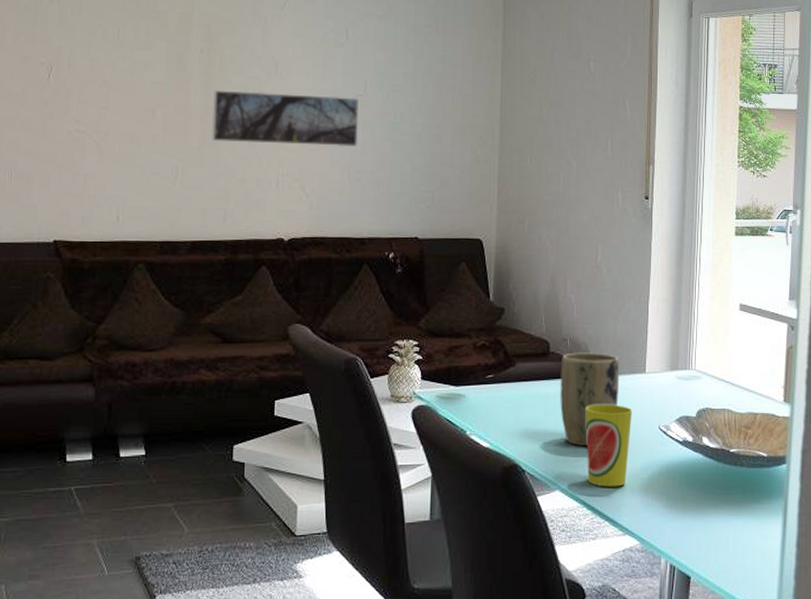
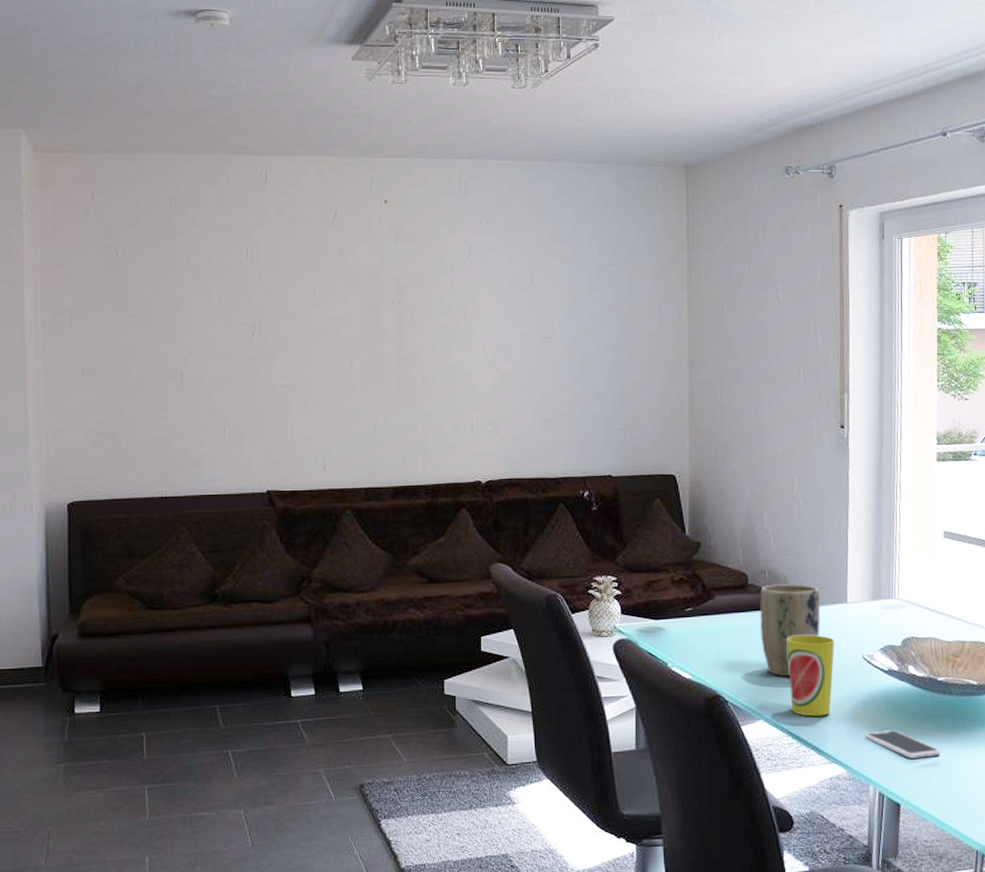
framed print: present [211,90,359,148] -> none [406,339,549,390]
smartphone: none [658,502,731,530] -> present [865,730,941,759]

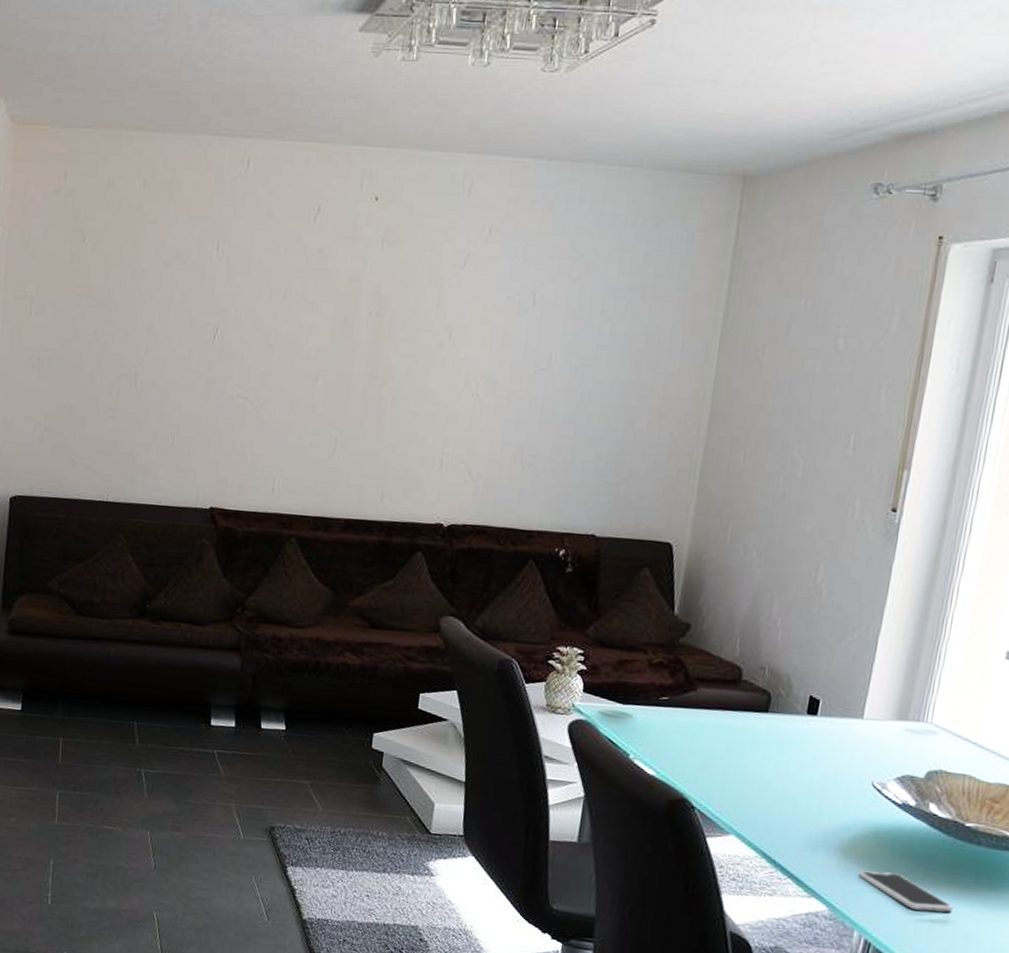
plant pot: present [760,584,821,677] -> none [746,684,830,793]
cup: present [786,634,835,717] -> none [771,746,840,843]

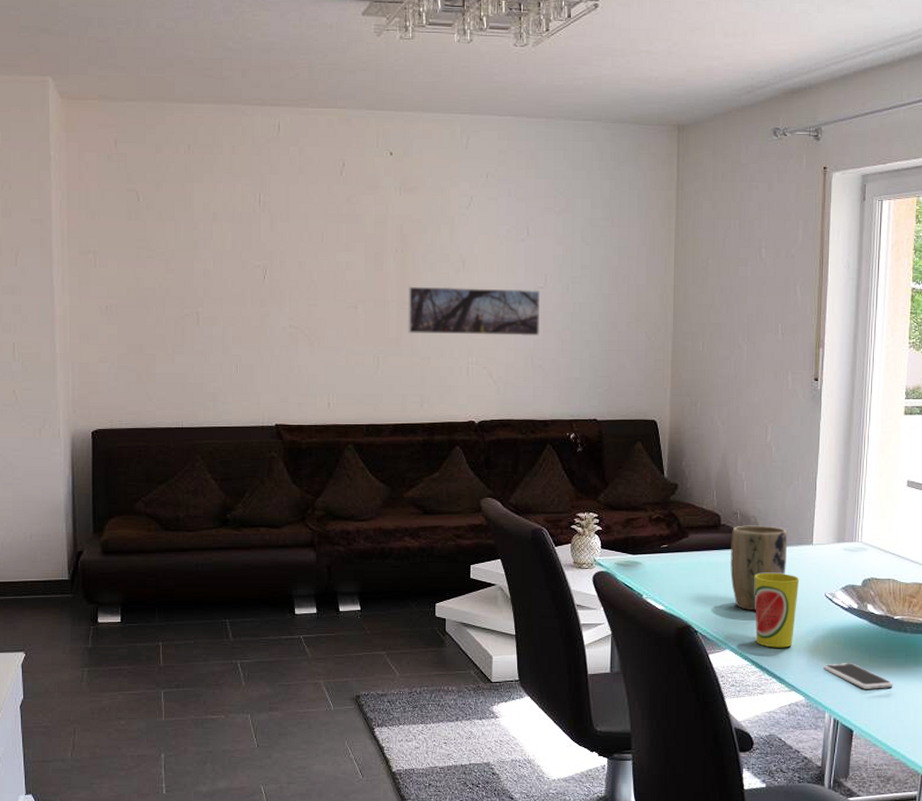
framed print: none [374,357,541,429] -> present [407,286,541,337]
plant pot: none [746,684,830,793] -> present [730,525,788,611]
cup: none [771,746,840,843] -> present [754,572,800,648]

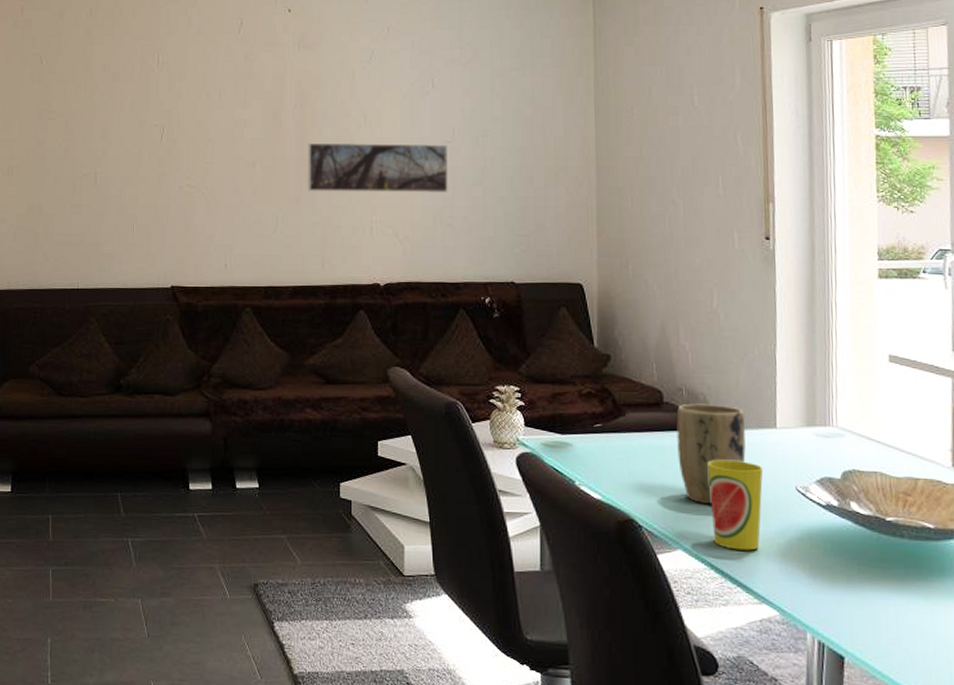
smartphone: present [823,663,893,689] -> none [800,572,892,607]

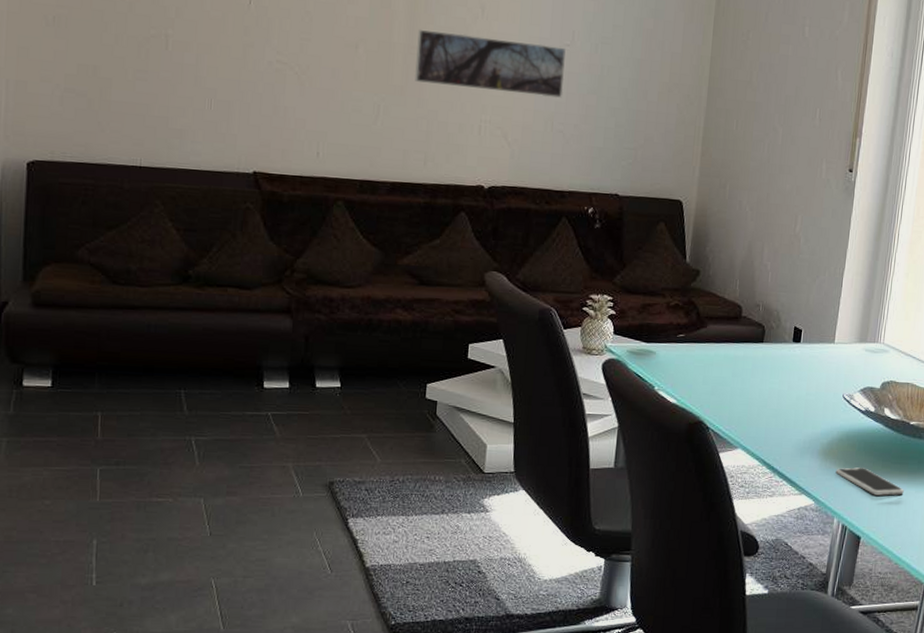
plant pot: present [676,403,746,505] -> none [748,318,810,410]
cup: present [707,459,764,551] -> none [769,369,819,449]
smartphone: none [800,572,892,607] -> present [835,467,904,496]

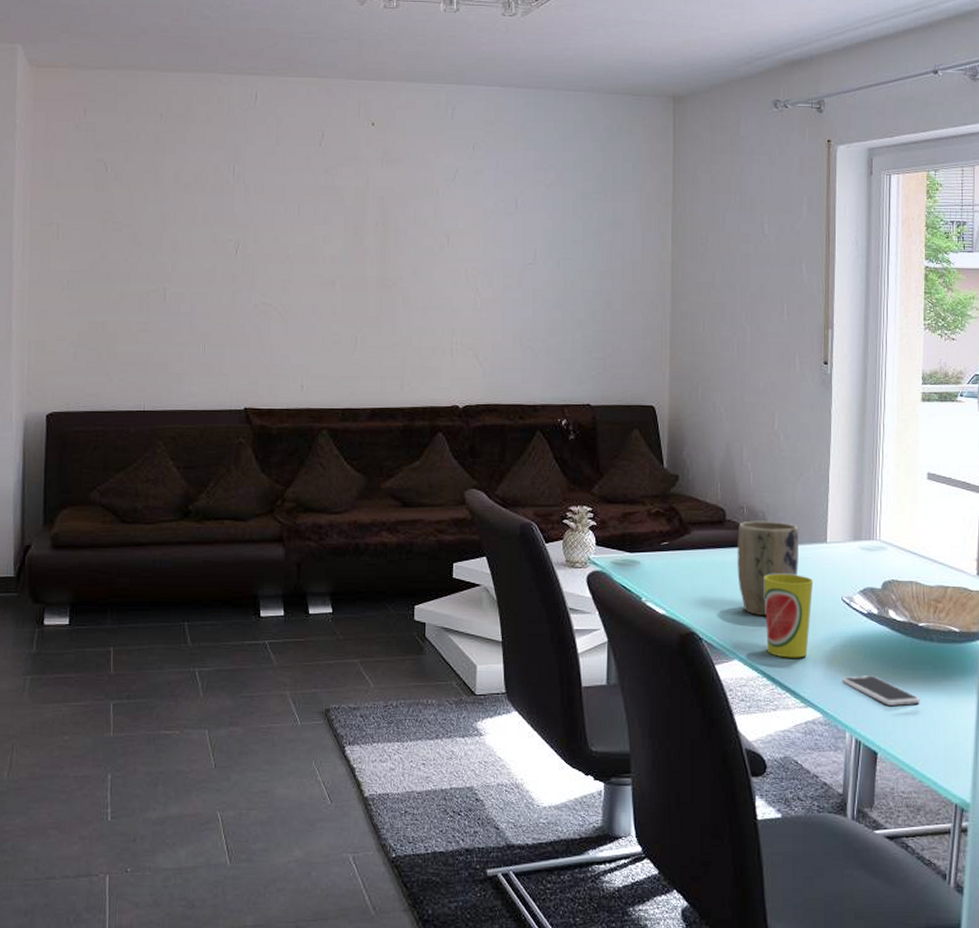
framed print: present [414,29,566,99] -> none [387,261,530,316]
plant pot: none [748,318,810,410] -> present [737,521,800,617]
cup: none [769,369,819,449] -> present [764,573,814,658]

